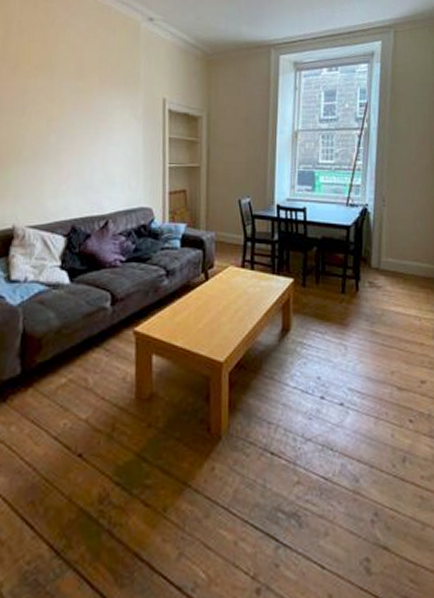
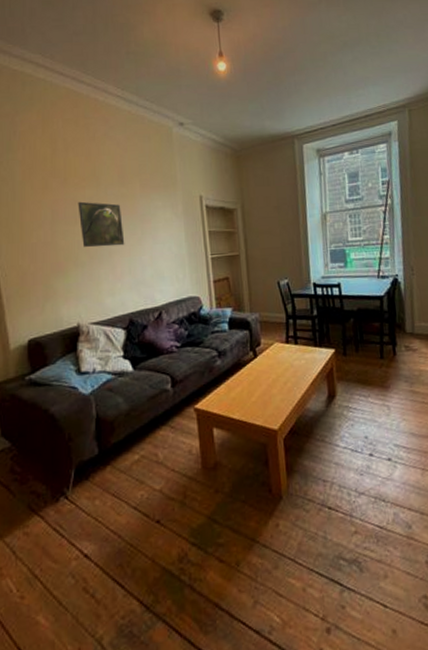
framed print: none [27,91,76,144] -> present [78,201,125,248]

